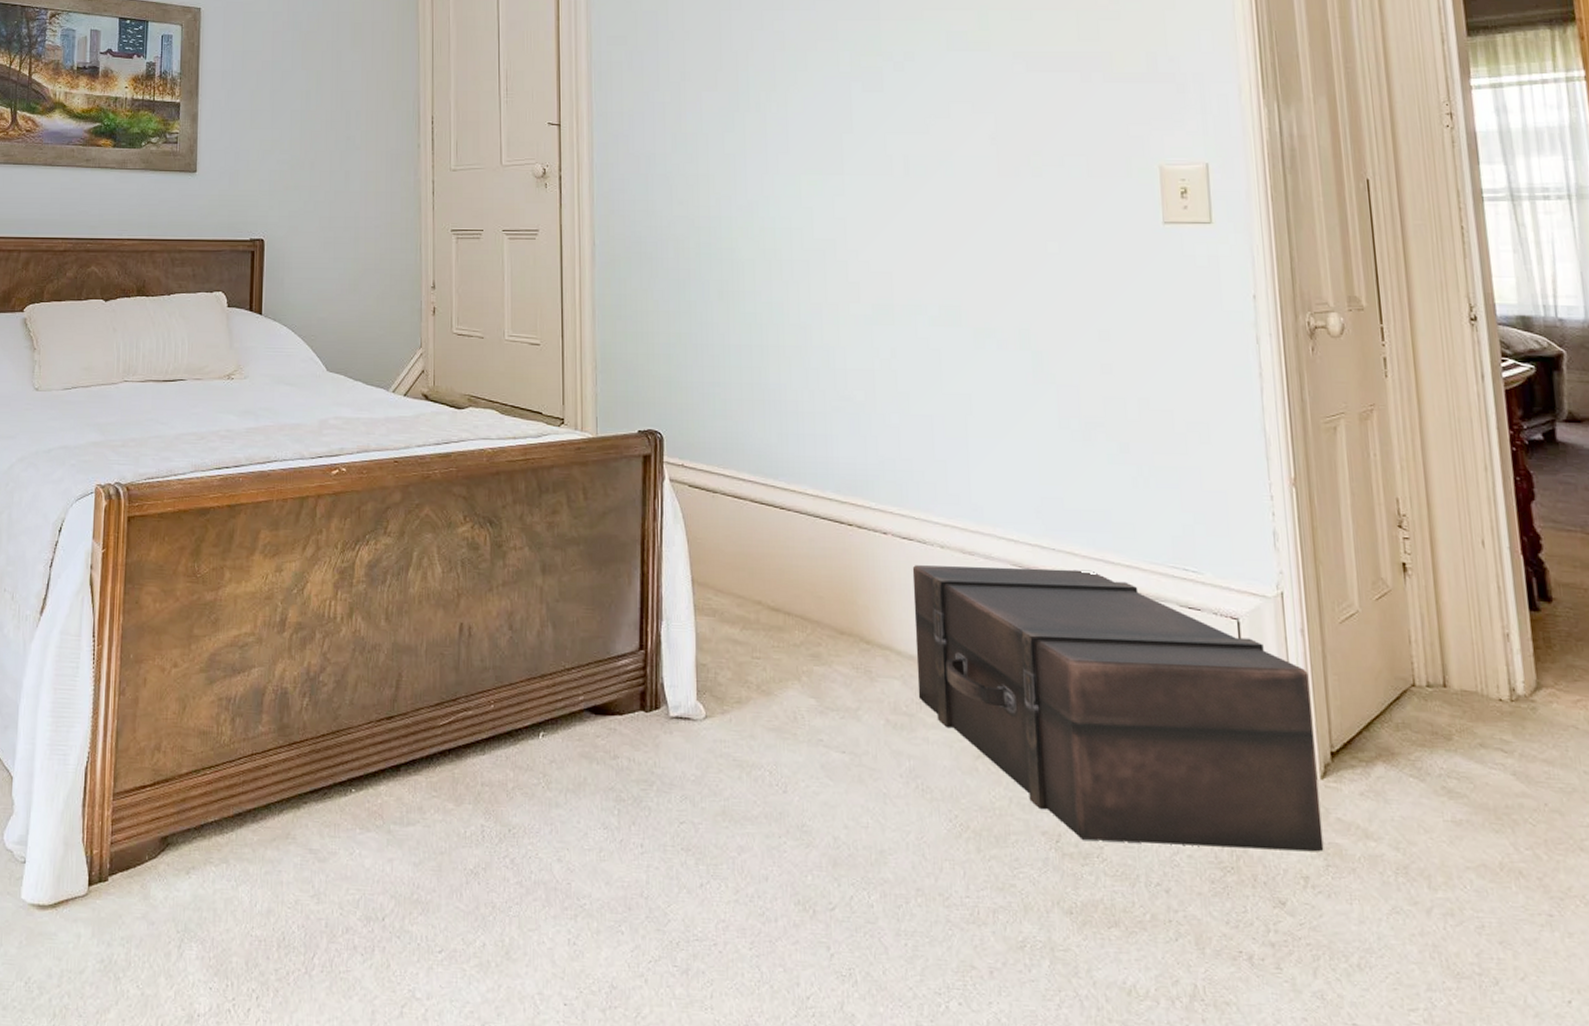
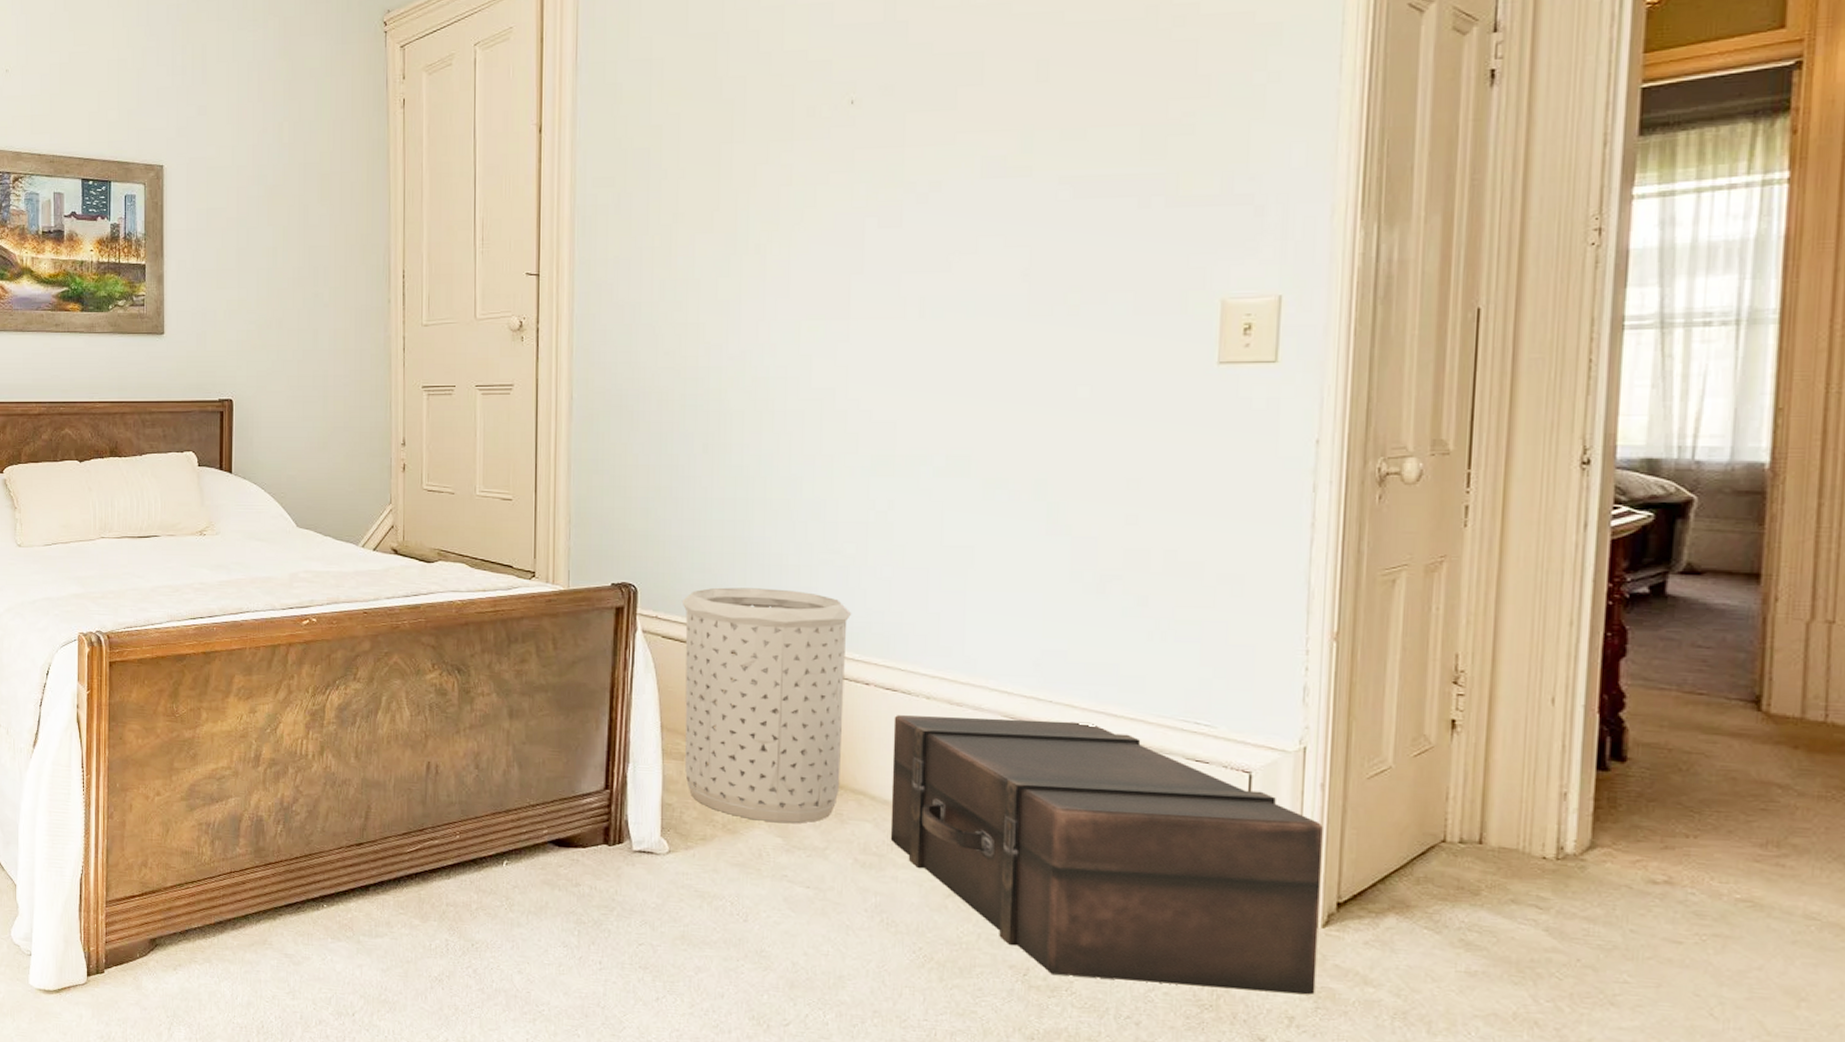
laundry basket: none [706,434,867,683] -> present [682,587,852,823]

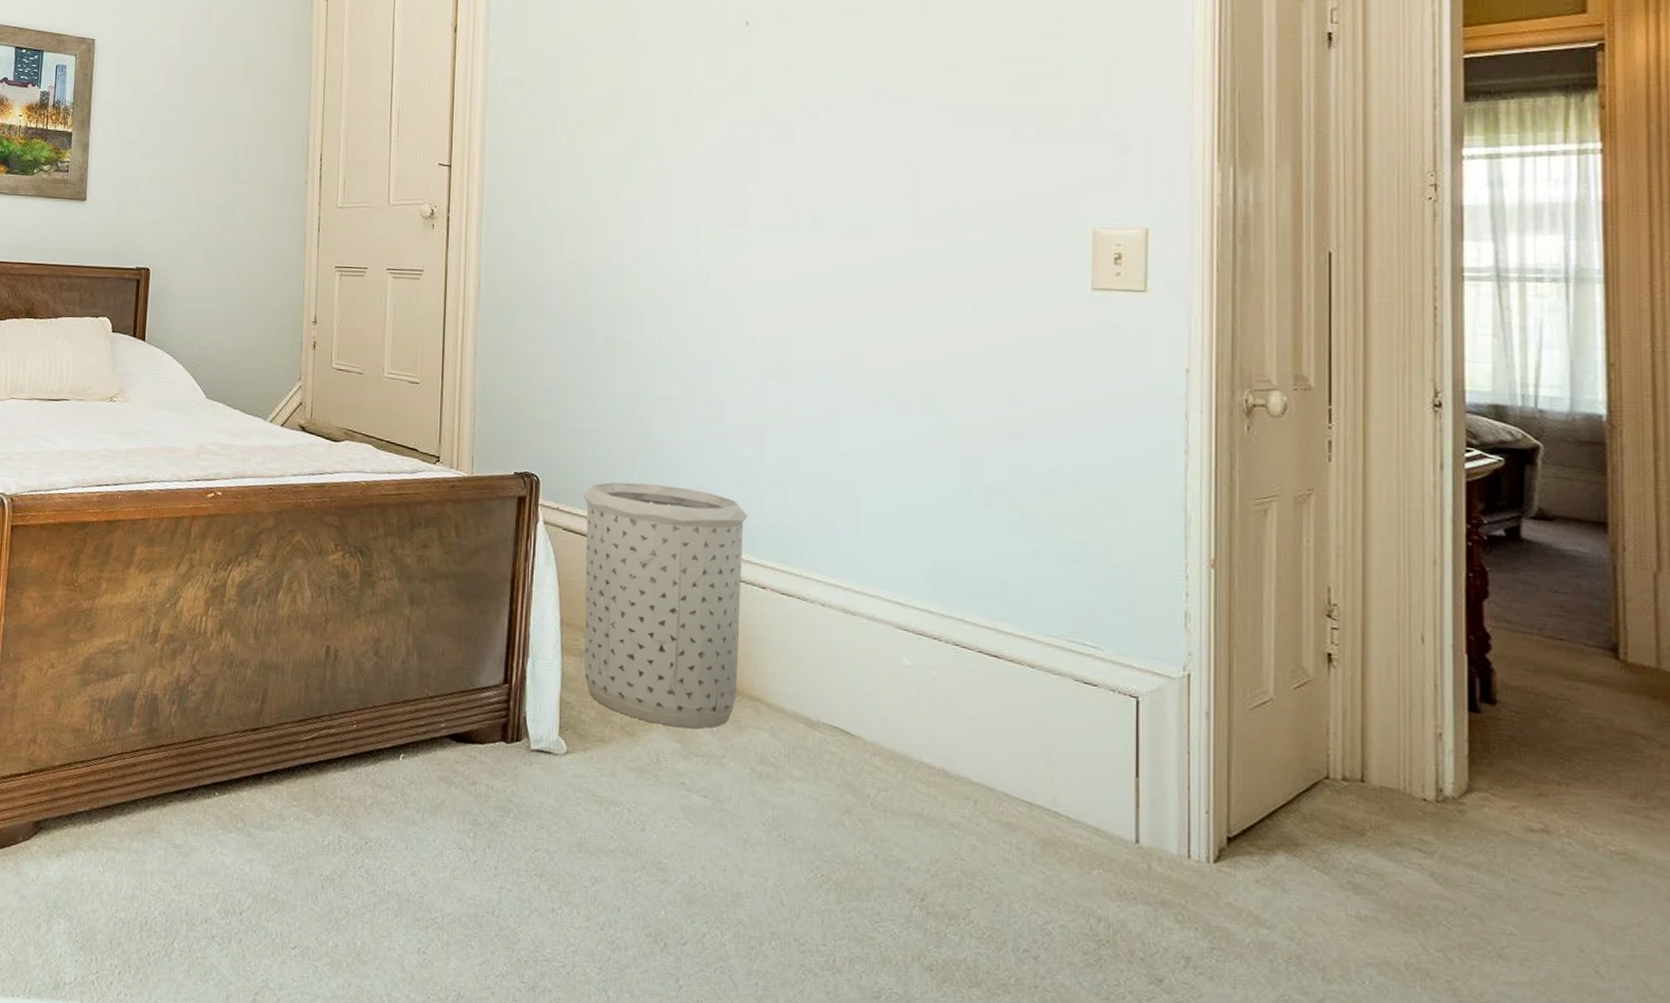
suitcase: present [890,715,1323,995] -> none [787,621,1210,935]

